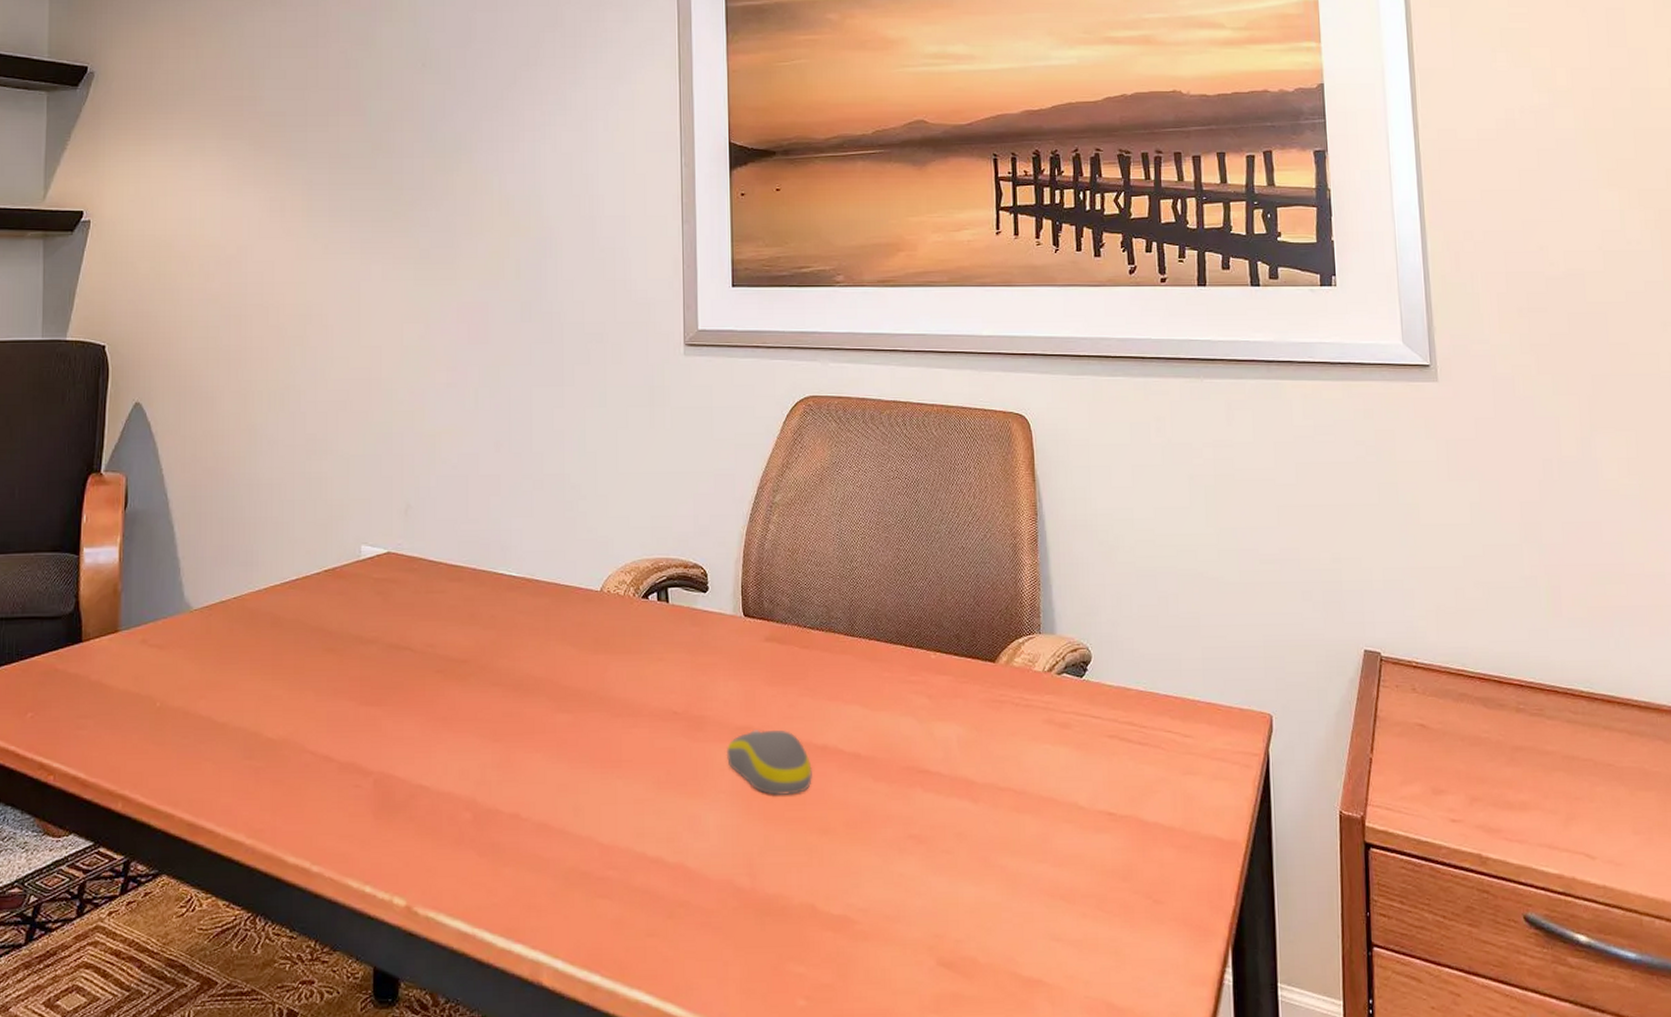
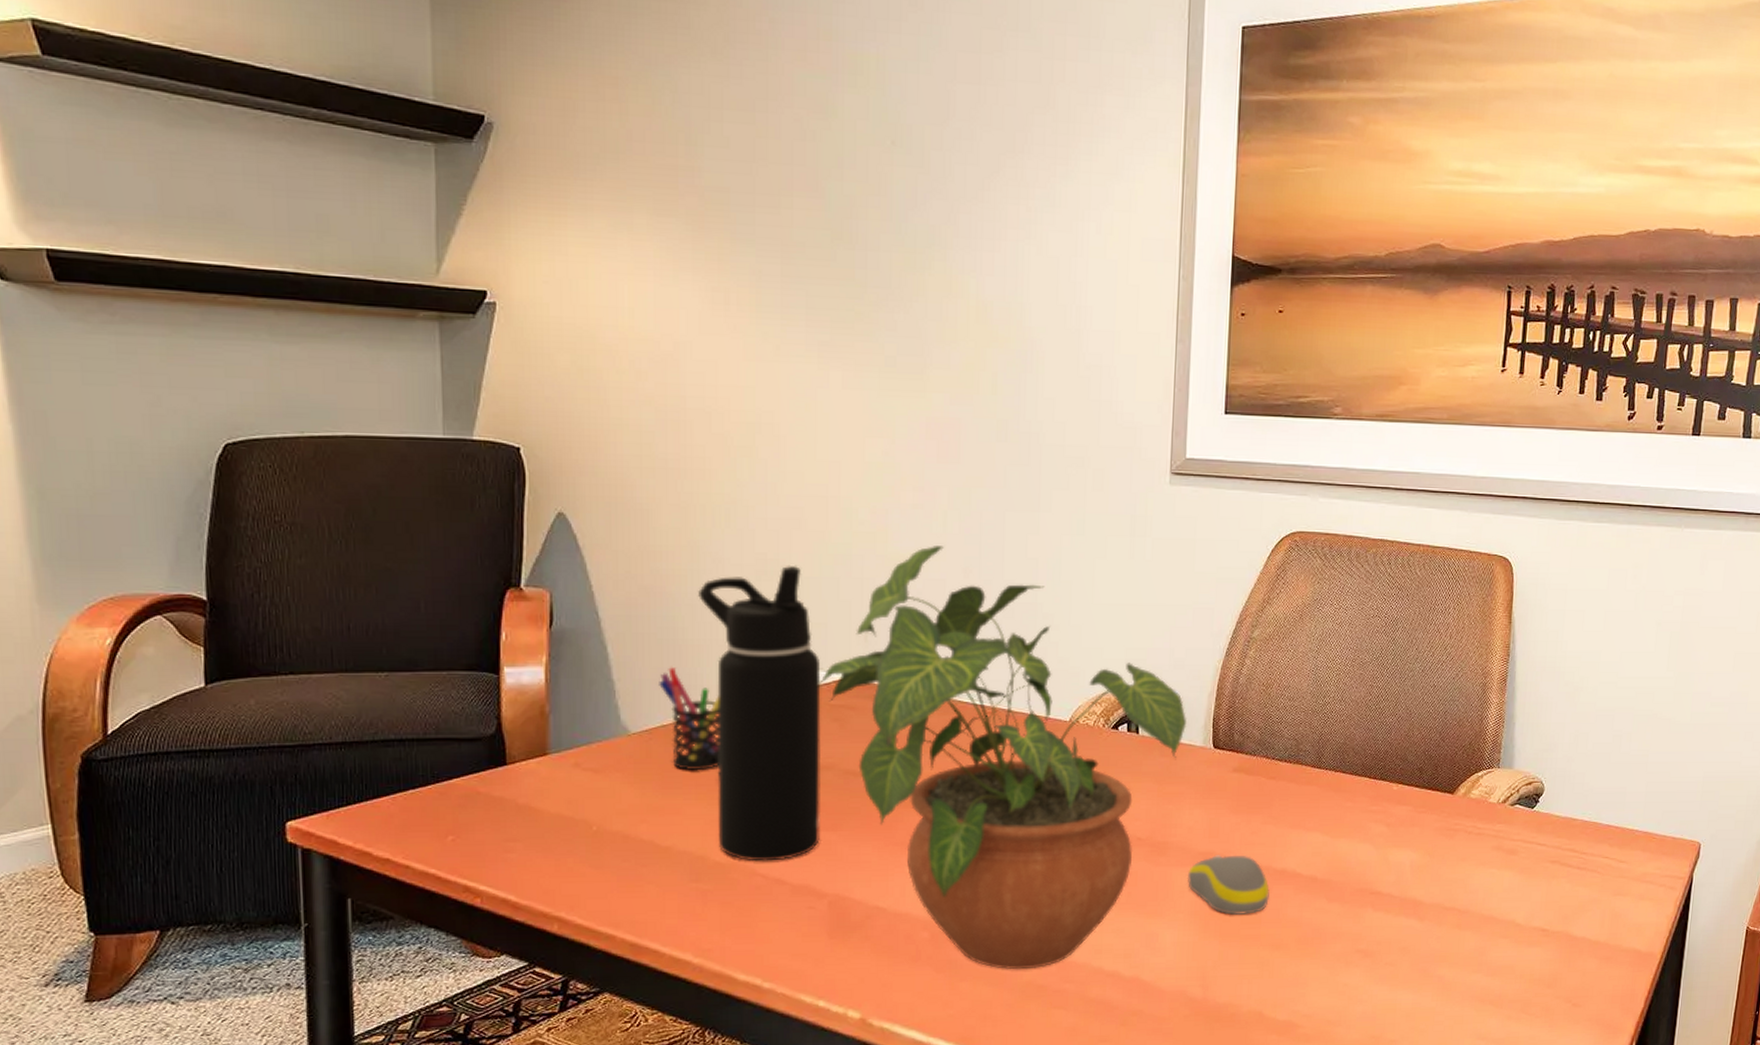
pen holder: none [219,543,272,645] -> present [659,666,719,770]
water bottle: none [255,444,365,738] -> present [698,565,821,862]
potted plant: none [364,422,715,854] -> present [819,546,1186,969]

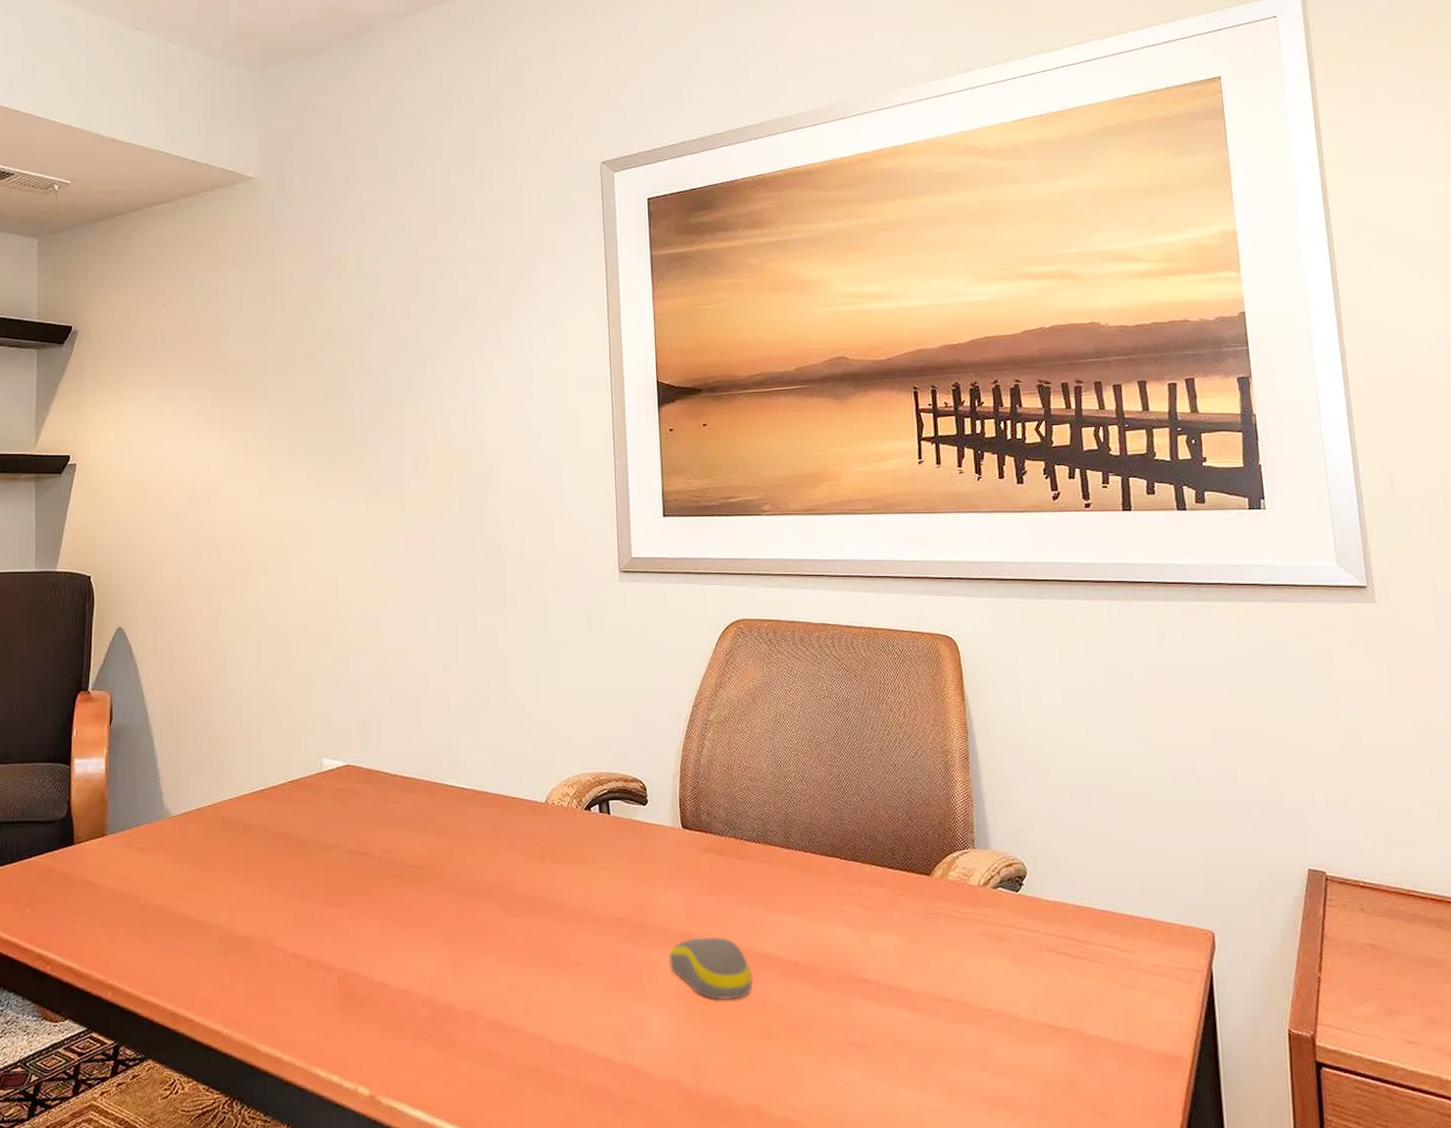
pen holder: present [659,666,719,770] -> none [194,756,243,849]
water bottle: present [698,565,821,862] -> none [226,665,329,936]
potted plant: present [819,546,1186,969] -> none [325,644,654,1050]

